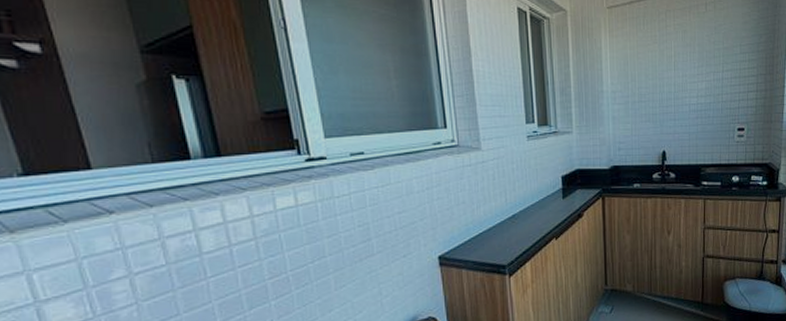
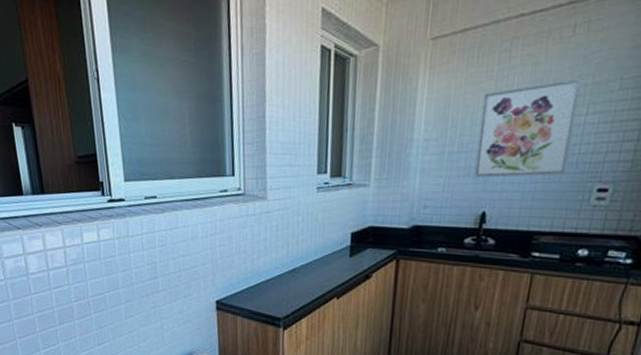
wall art: none [652,44,716,123] -> present [474,78,582,178]

